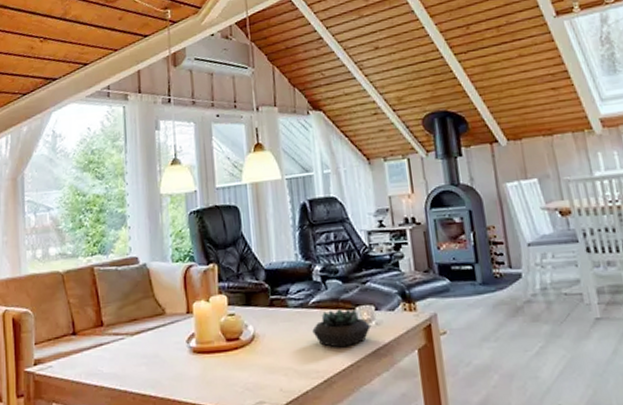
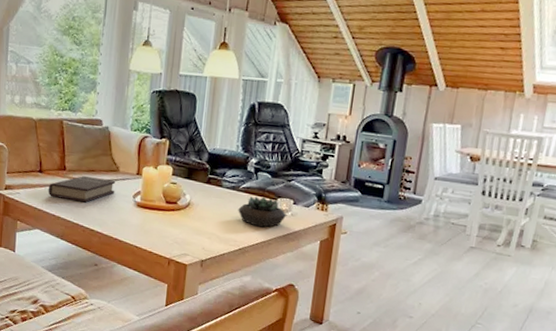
book: none [85,326,165,363] -> present [48,176,116,203]

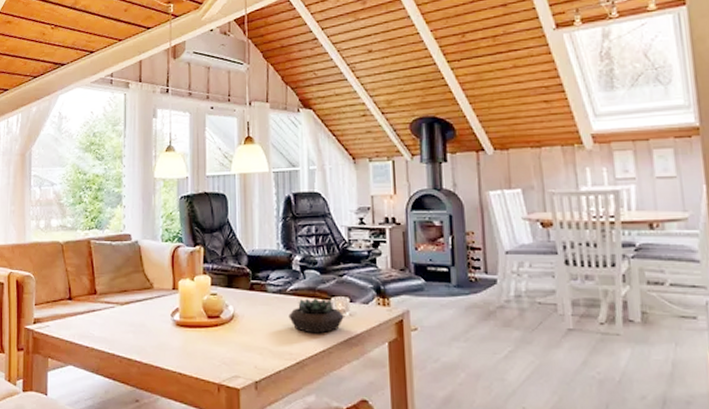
book: present [48,176,116,203] -> none [79,298,151,328]

